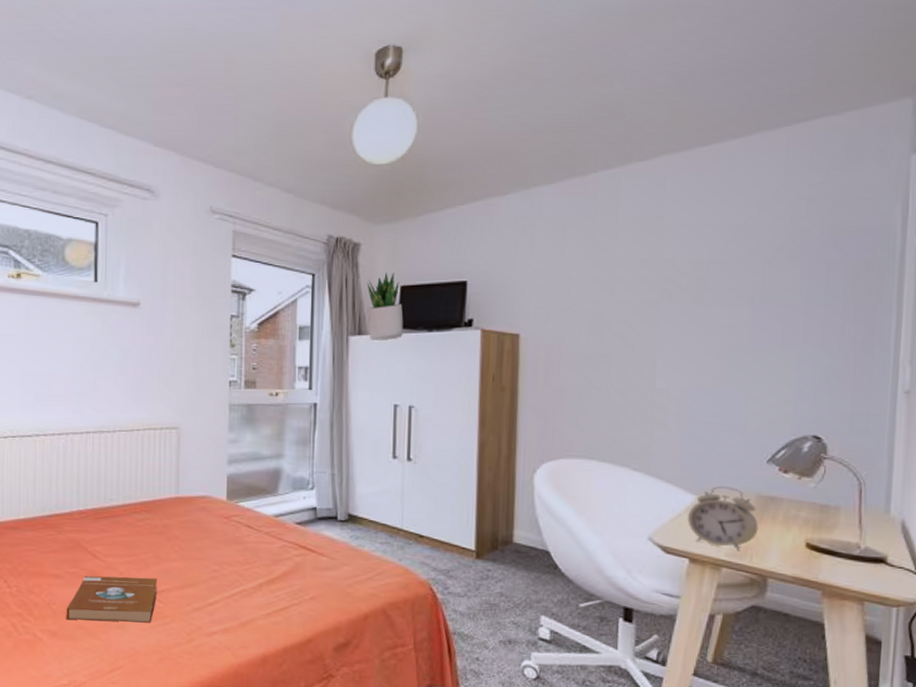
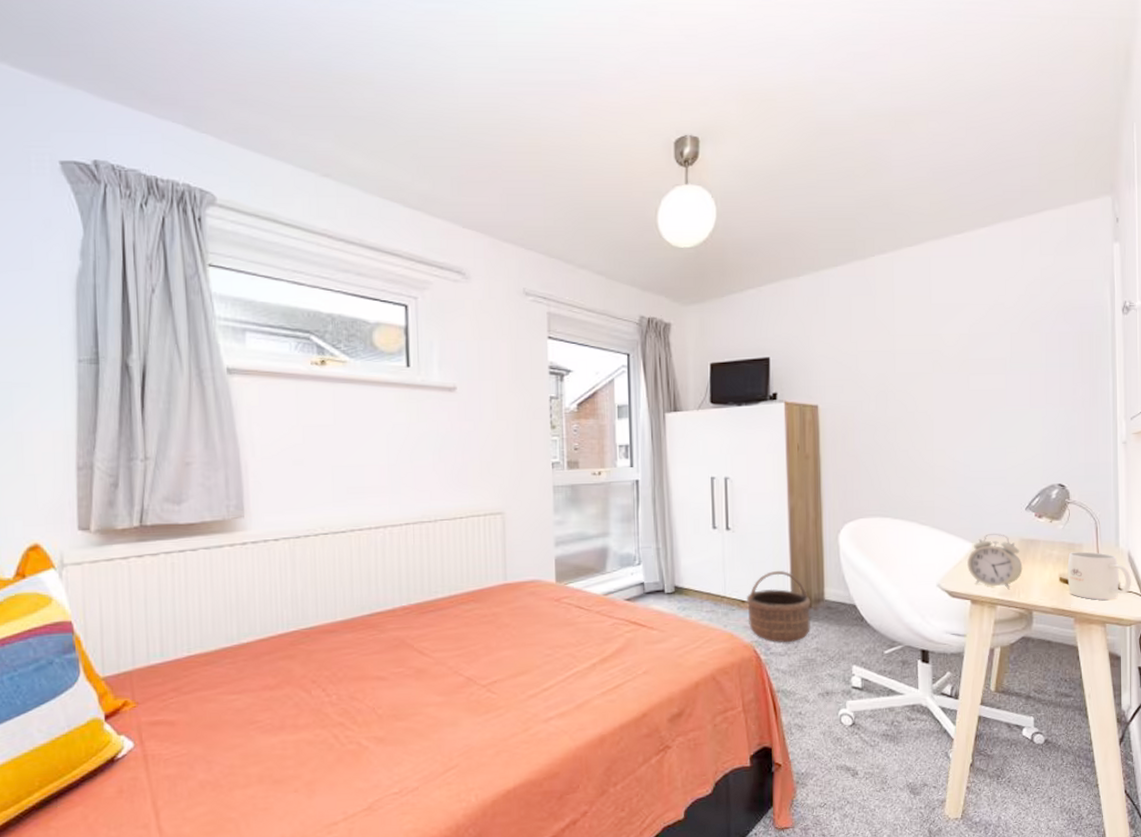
book: present [66,575,157,623] -> none [393,669,489,723]
planter: present [367,272,404,341] -> none [679,351,715,416]
basket: none [424,507,498,584] -> present [746,571,811,642]
mug: none [816,515,904,576] -> present [1067,551,1131,601]

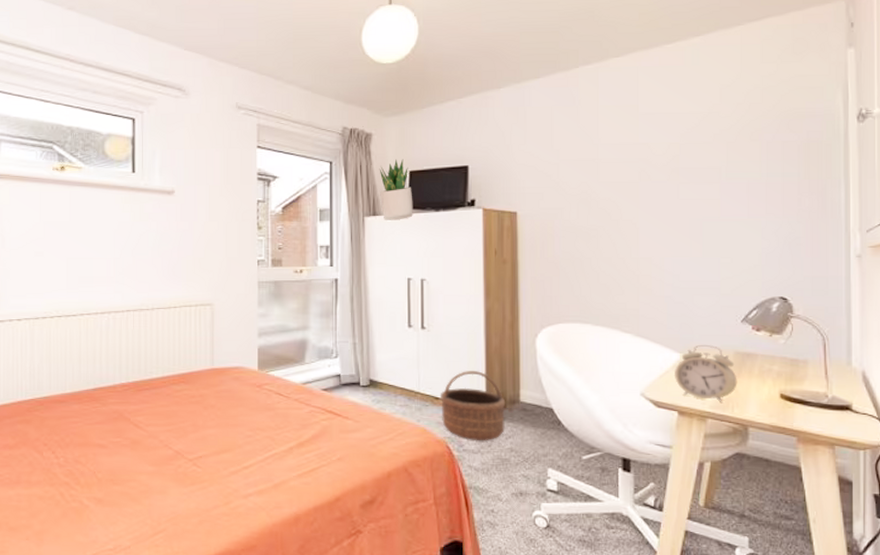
planter: none [679,351,715,416] -> present [379,159,413,220]
mug: present [1067,551,1131,601] -> none [789,368,866,422]

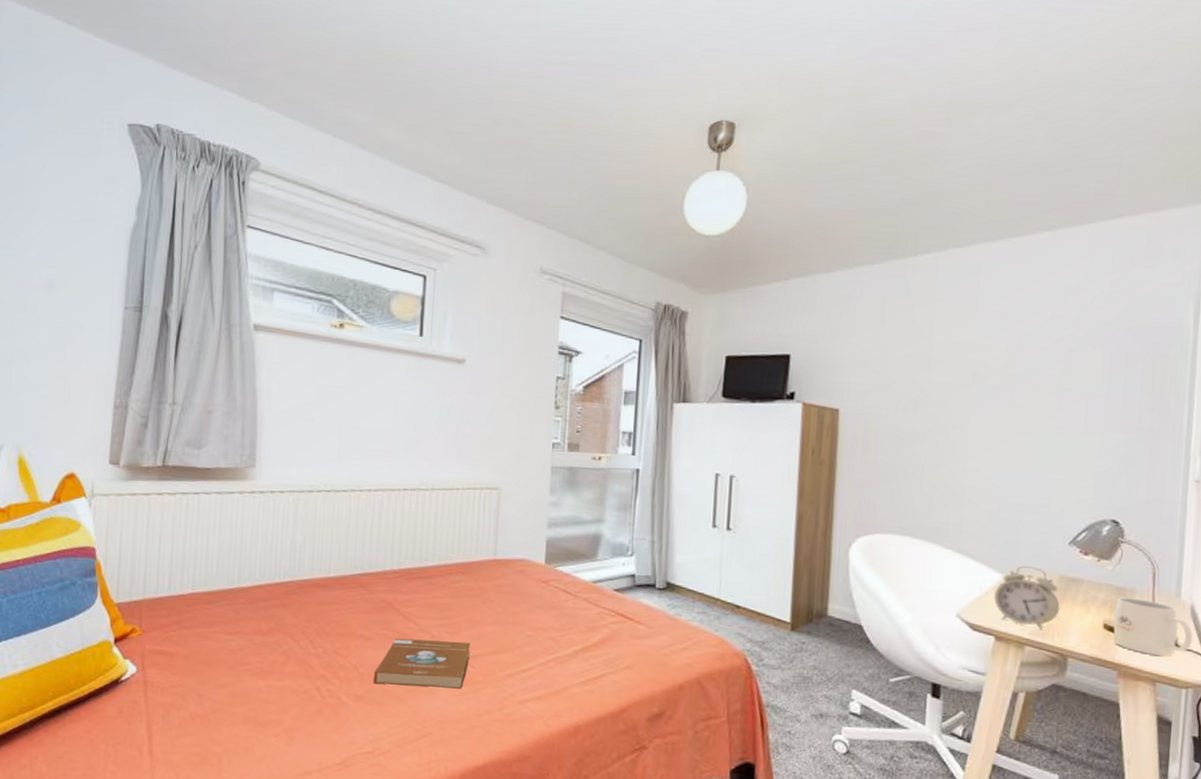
book: none [111,444,195,488] -> present [373,637,470,689]
planter: present [379,159,413,220] -> none [692,342,728,409]
basket: present [440,371,506,440] -> none [741,579,812,656]
mug: none [789,368,866,422] -> present [1113,597,1193,658]

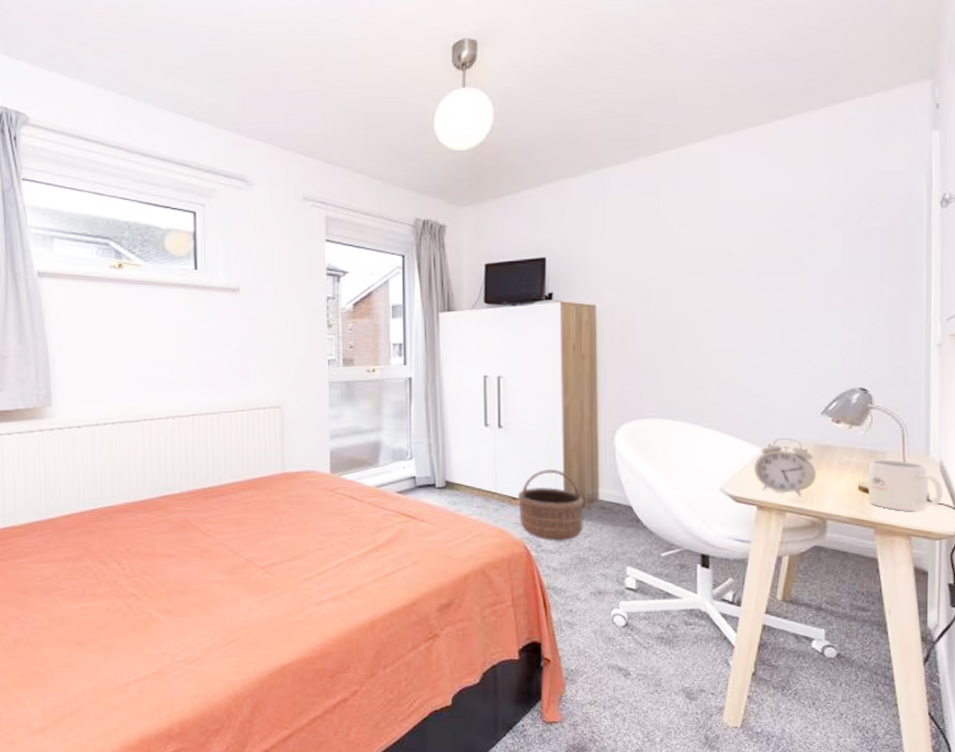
book: present [373,637,470,689] -> none [180,552,267,597]
basket: none [741,579,812,656] -> present [517,470,584,540]

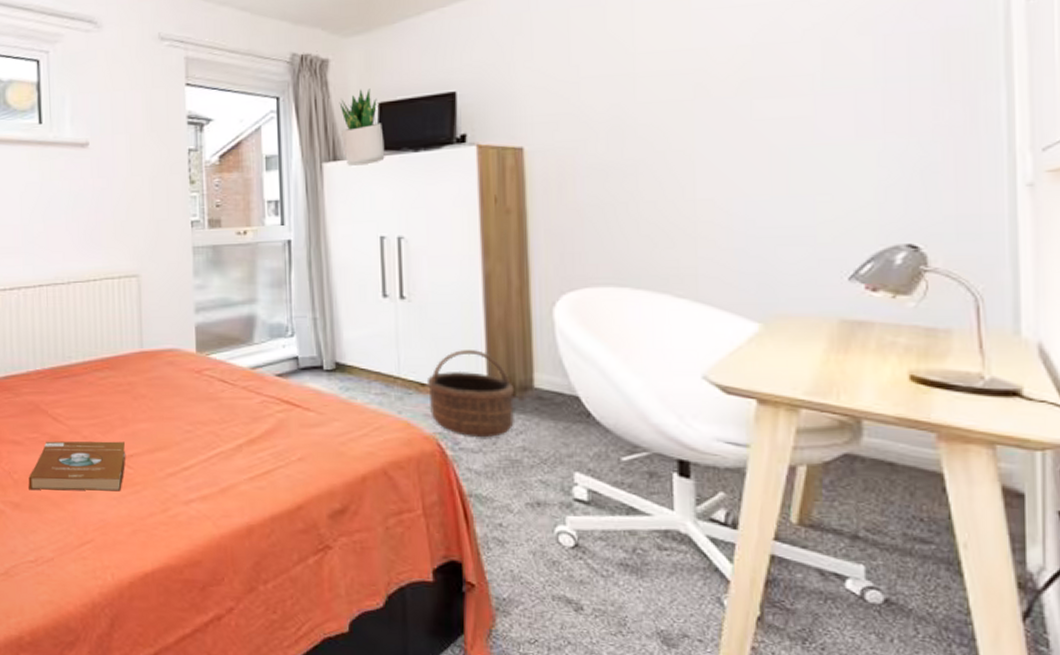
book: none [180,552,267,597] -> present [28,441,125,492]
planter: none [453,251,489,316] -> present [339,88,385,166]
alarm clock: present [753,437,816,497] -> none [749,310,844,389]
mug: present [868,460,943,512] -> none [923,340,1044,412]

